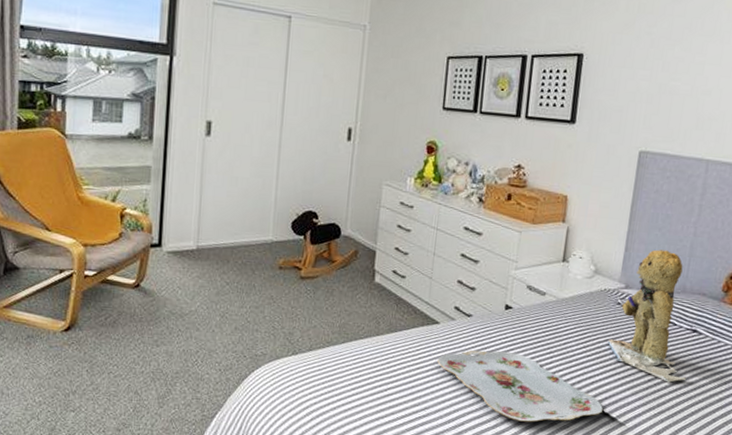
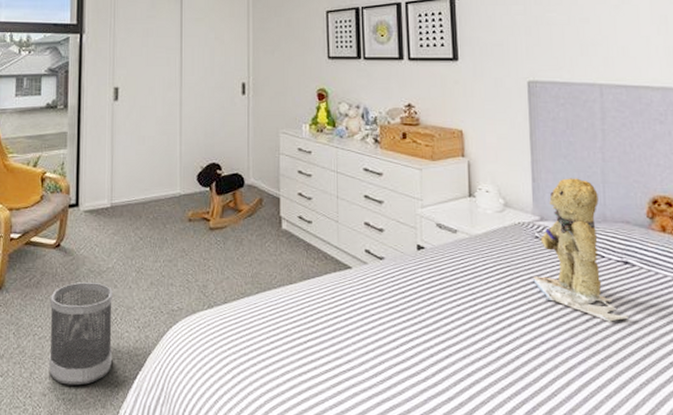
wastebasket: none [123,323,196,422] -> present [48,282,114,385]
serving tray: present [437,350,603,422] -> none [355,294,541,373]

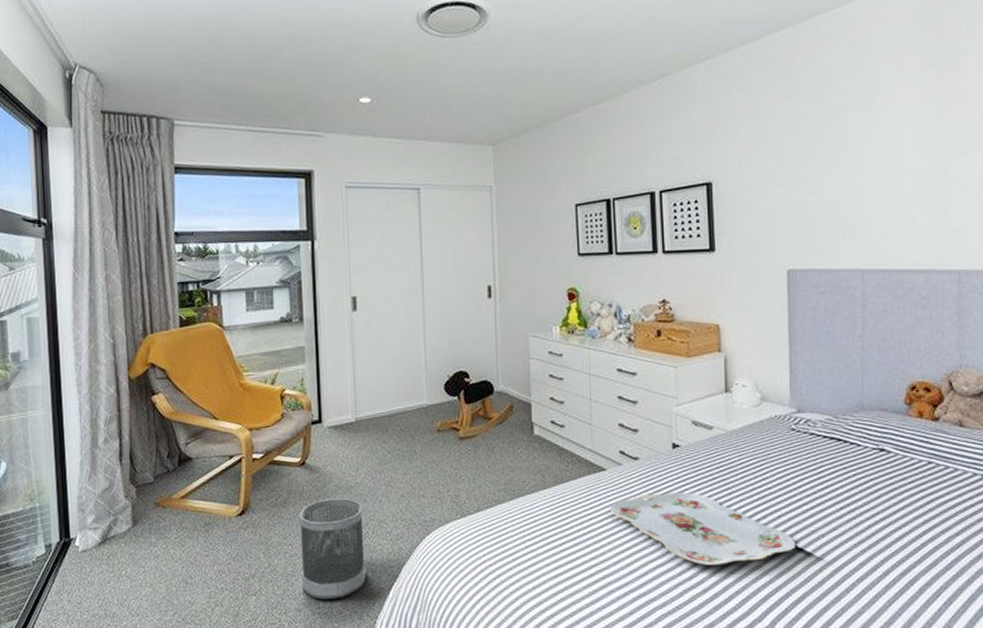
serving tray: none [355,294,541,373] -> present [610,492,795,566]
teddy bear: present [532,178,628,322] -> none [788,368,882,508]

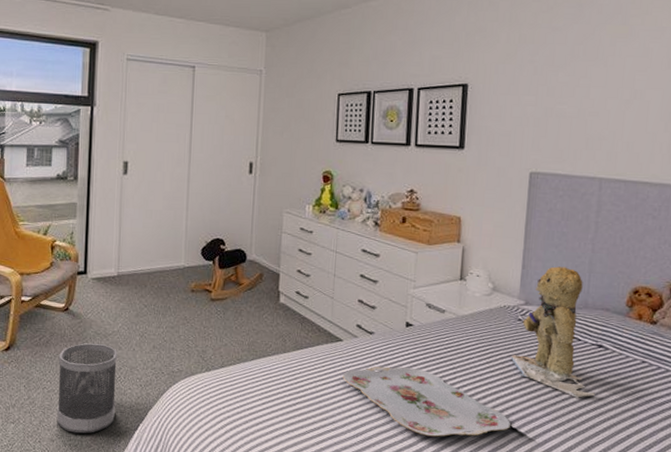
teddy bear: none [788,368,882,508] -> present [510,266,595,398]

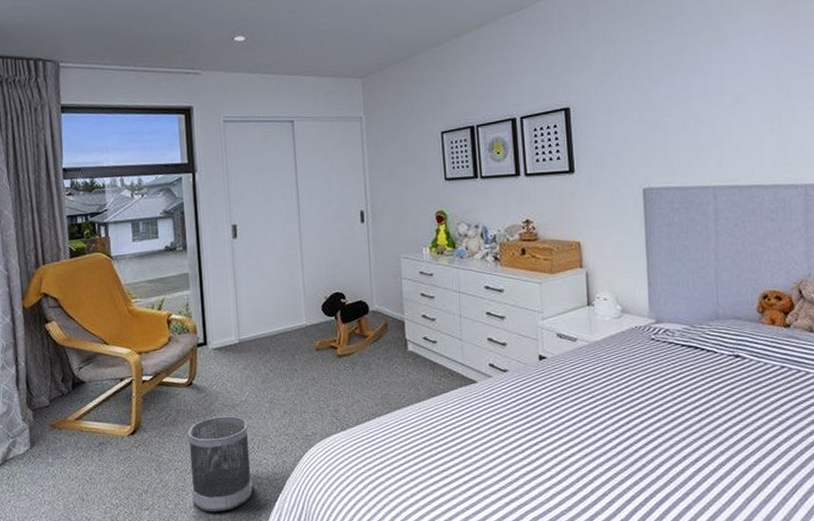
serving tray: present [342,366,510,437] -> none [481,401,658,470]
teddy bear: present [510,266,595,398] -> none [649,280,739,412]

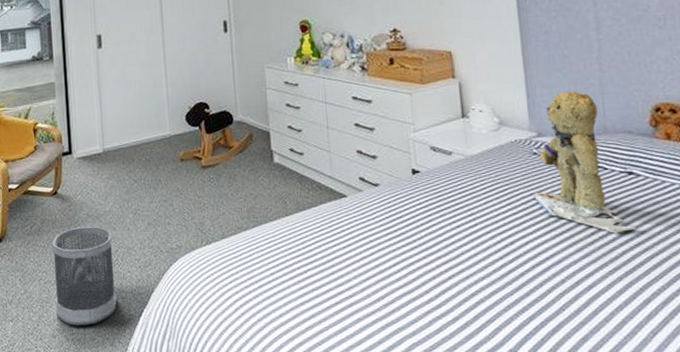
teddy bear: none [649,280,739,412] -> present [532,91,636,234]

